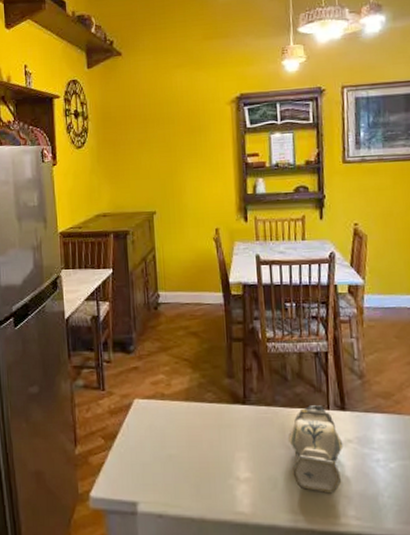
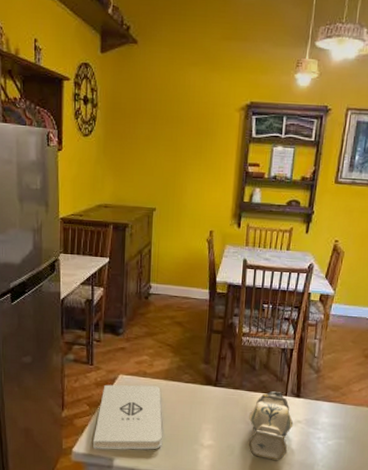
notepad: none [112,409,191,492] -> present [93,384,162,450]

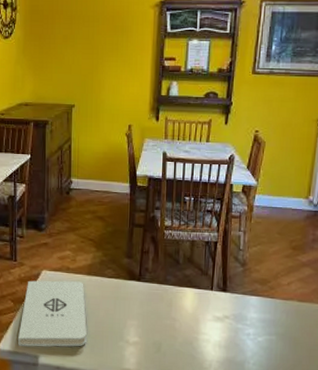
teapot: present [249,391,294,461] -> none [175,286,221,359]

